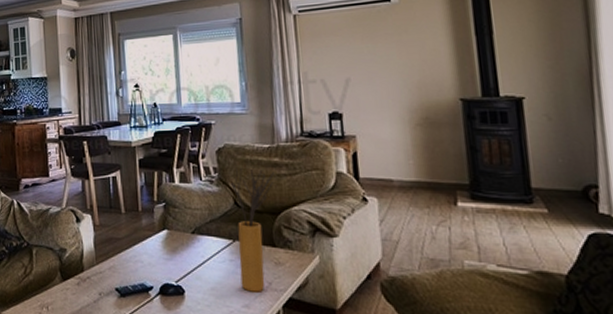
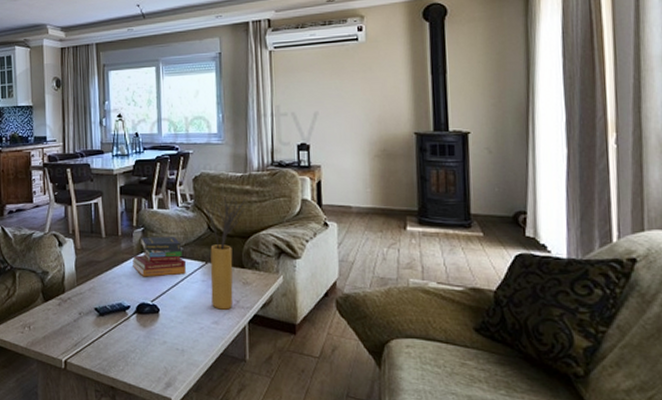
books: none [154,213,212,256] -> present [132,237,186,277]

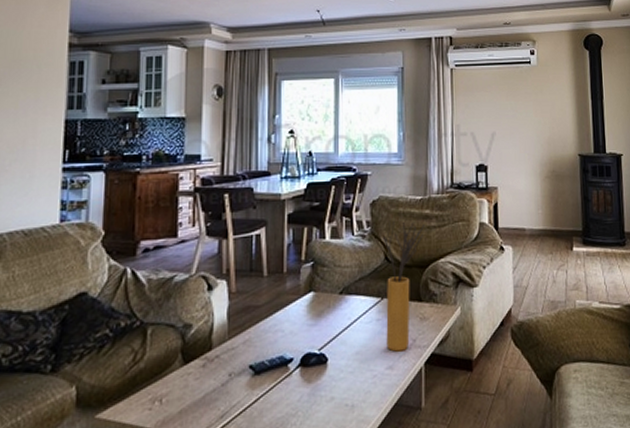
books: present [132,237,186,277] -> none [299,270,359,321]

